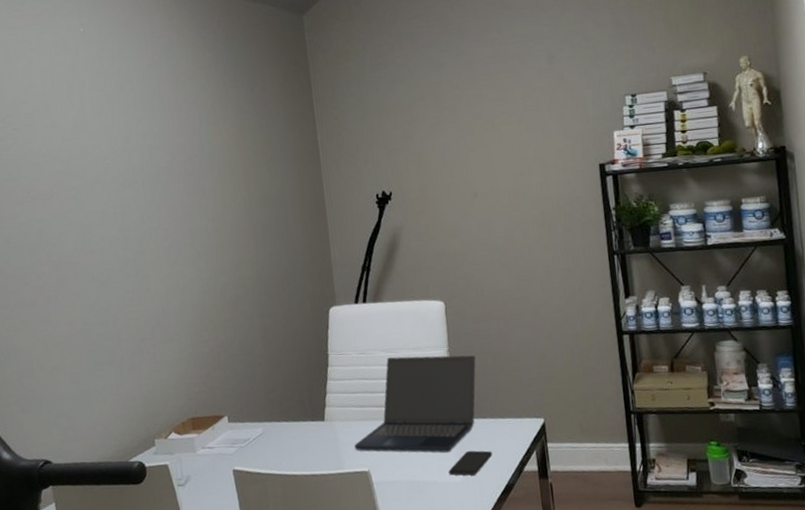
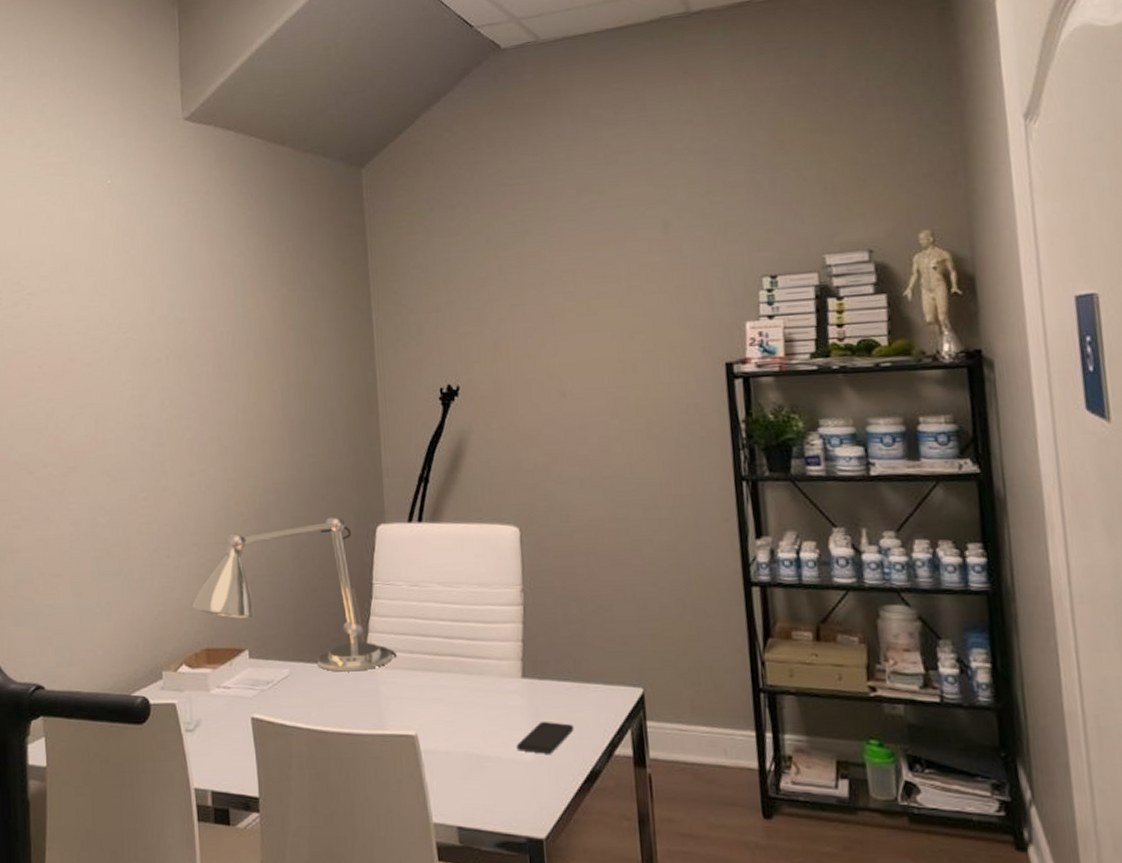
desk lamp: none [177,303,350,427] -> present [192,517,397,672]
laptop: present [354,355,476,452] -> none [400,592,557,720]

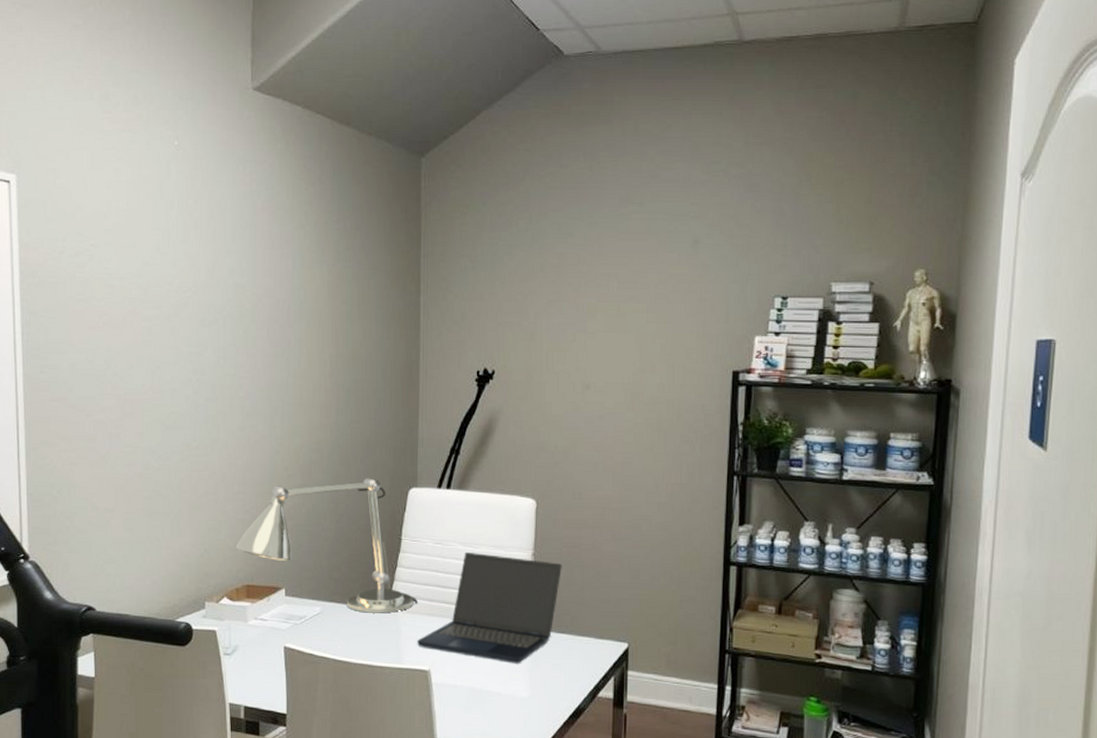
laptop: none [400,592,557,720] -> present [417,551,562,663]
mobile phone: present [516,721,574,754] -> none [515,665,566,692]

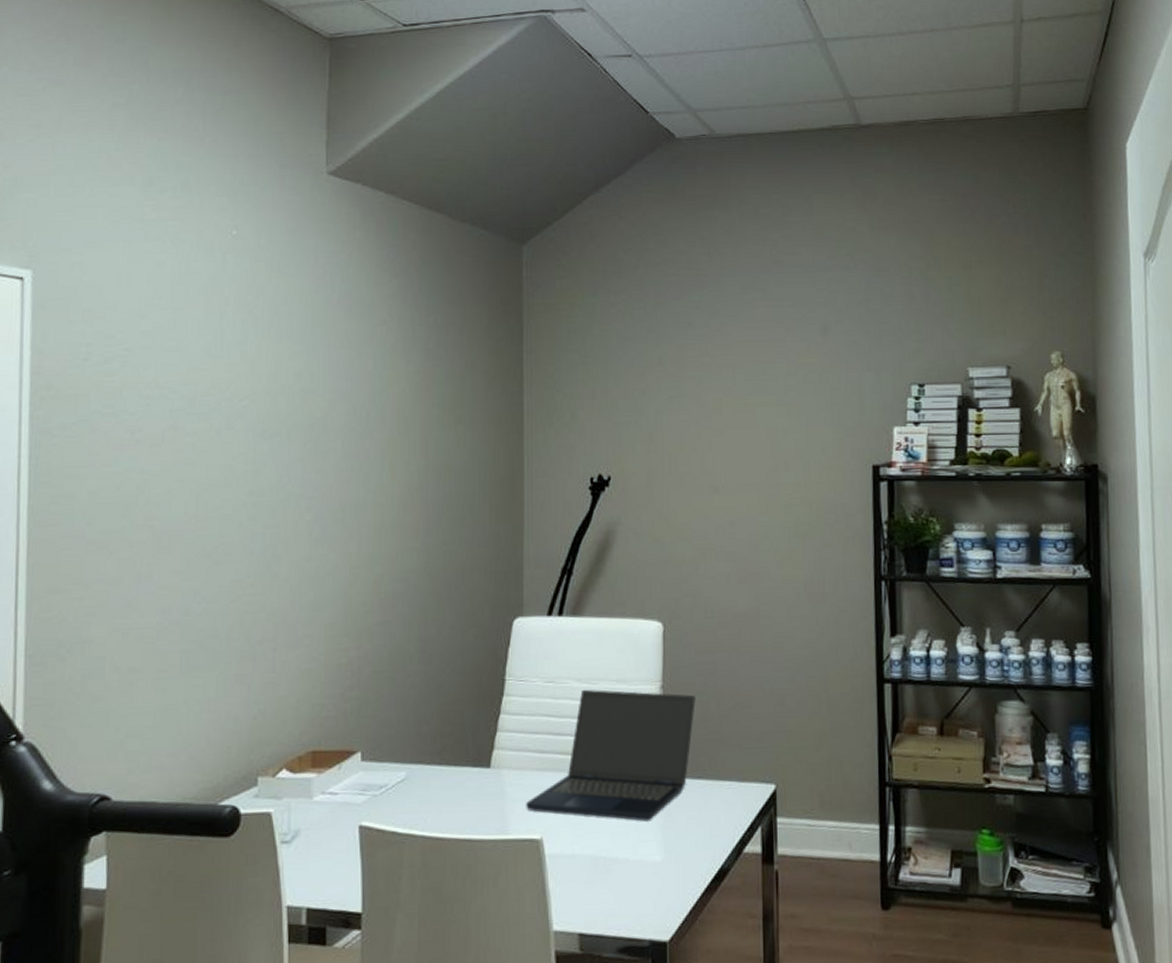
desk lamp: present [235,478,418,614] -> none [298,609,526,774]

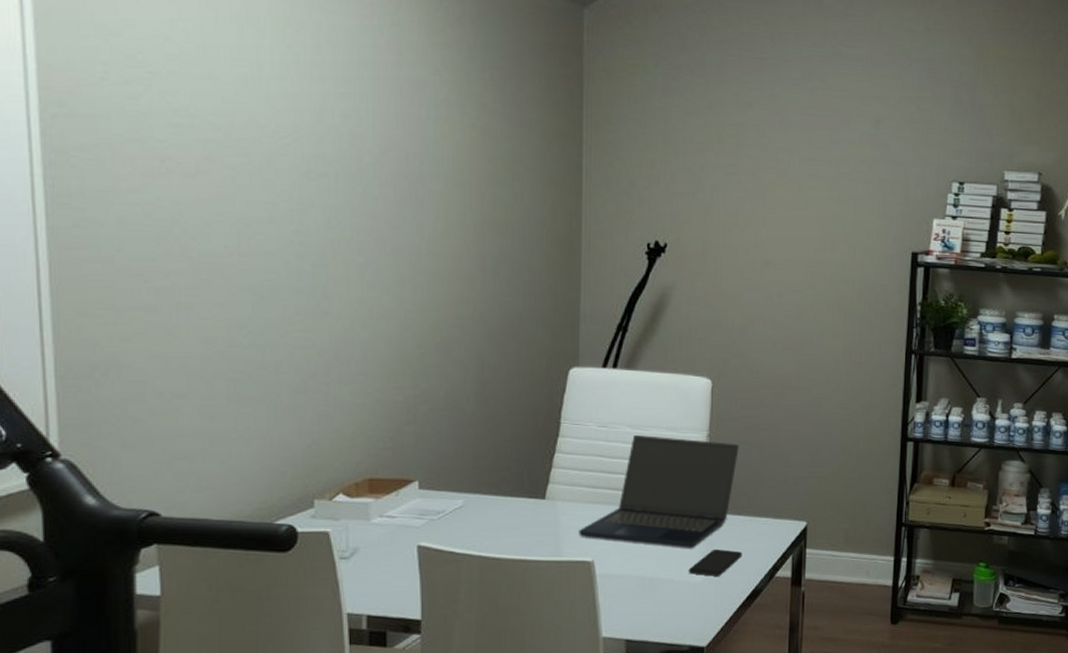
mobile phone: none [645,820,705,854] -> present [688,548,743,576]

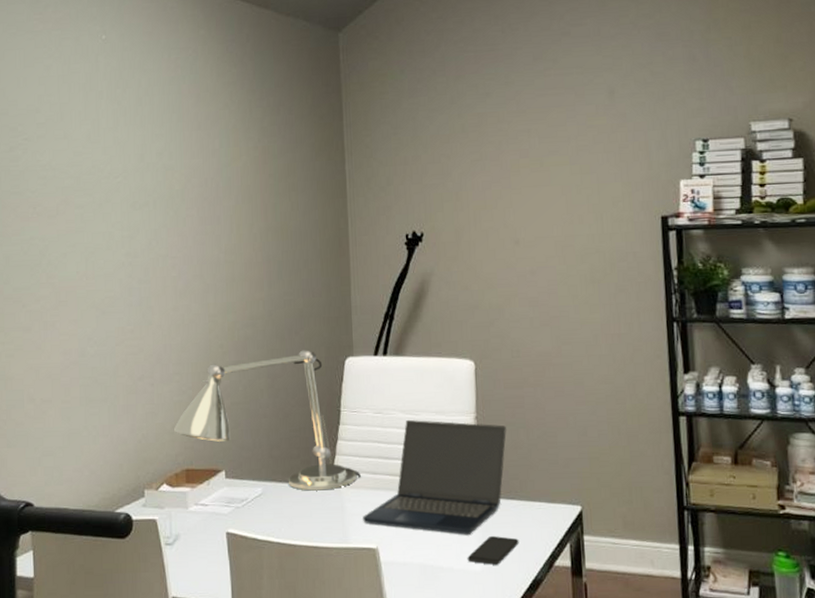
desk lamp: none [354,357,579,504] -> present [173,350,361,491]

